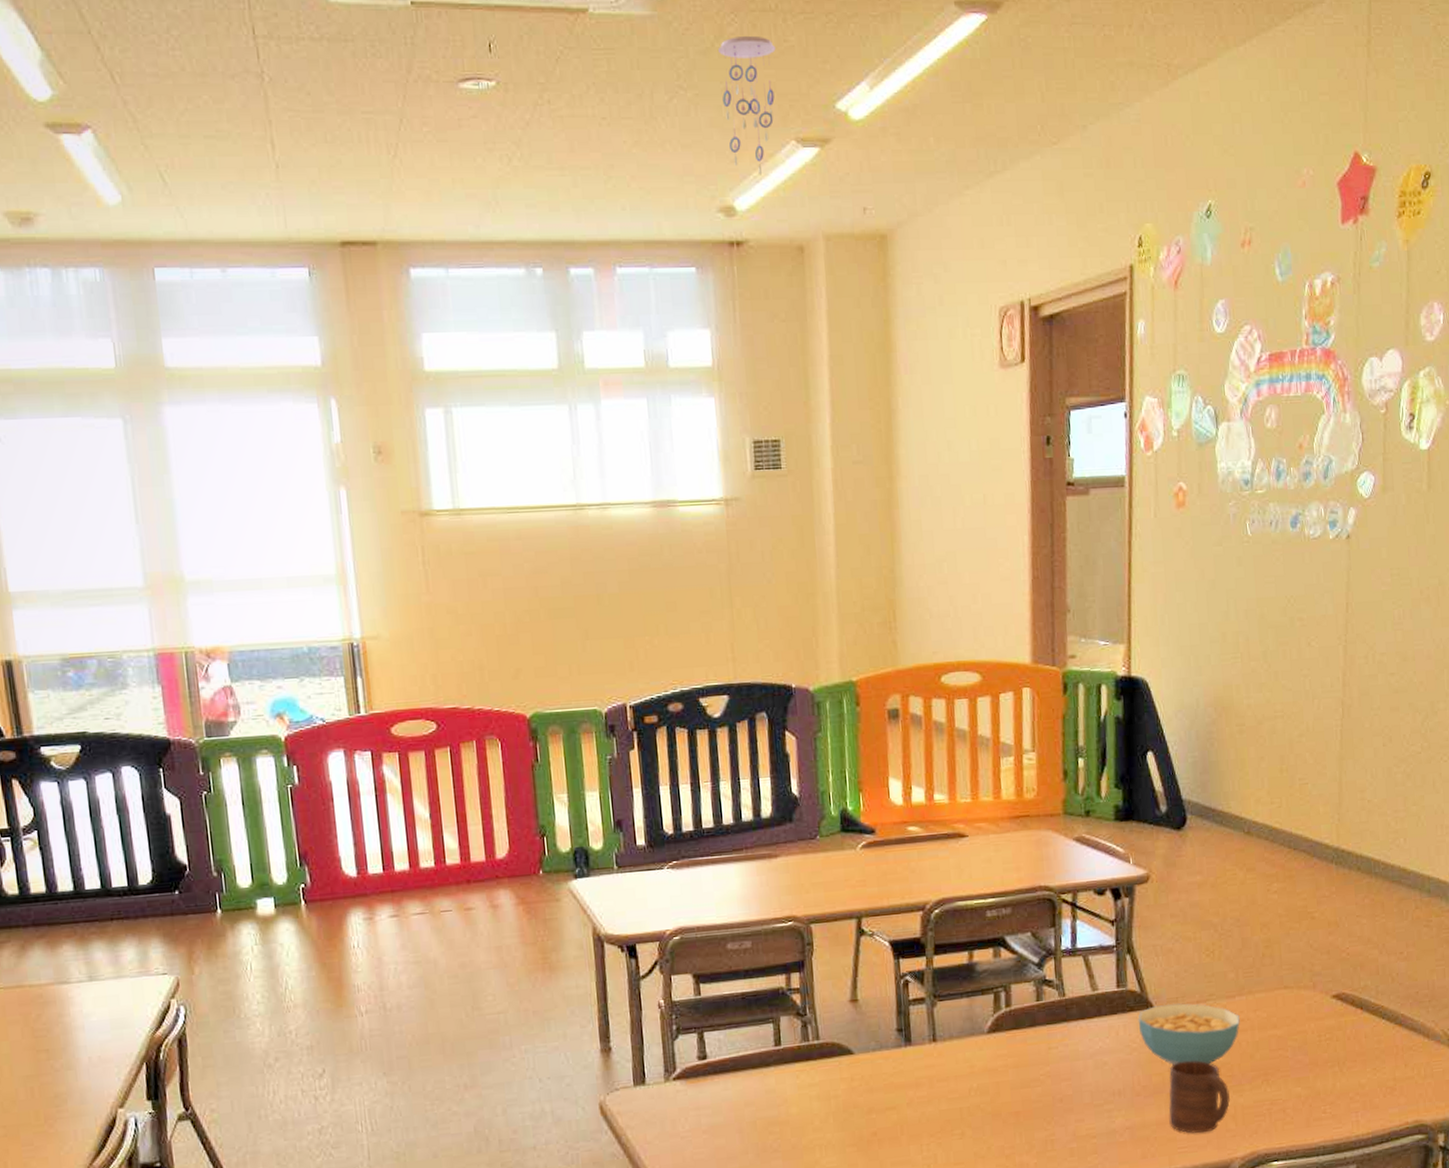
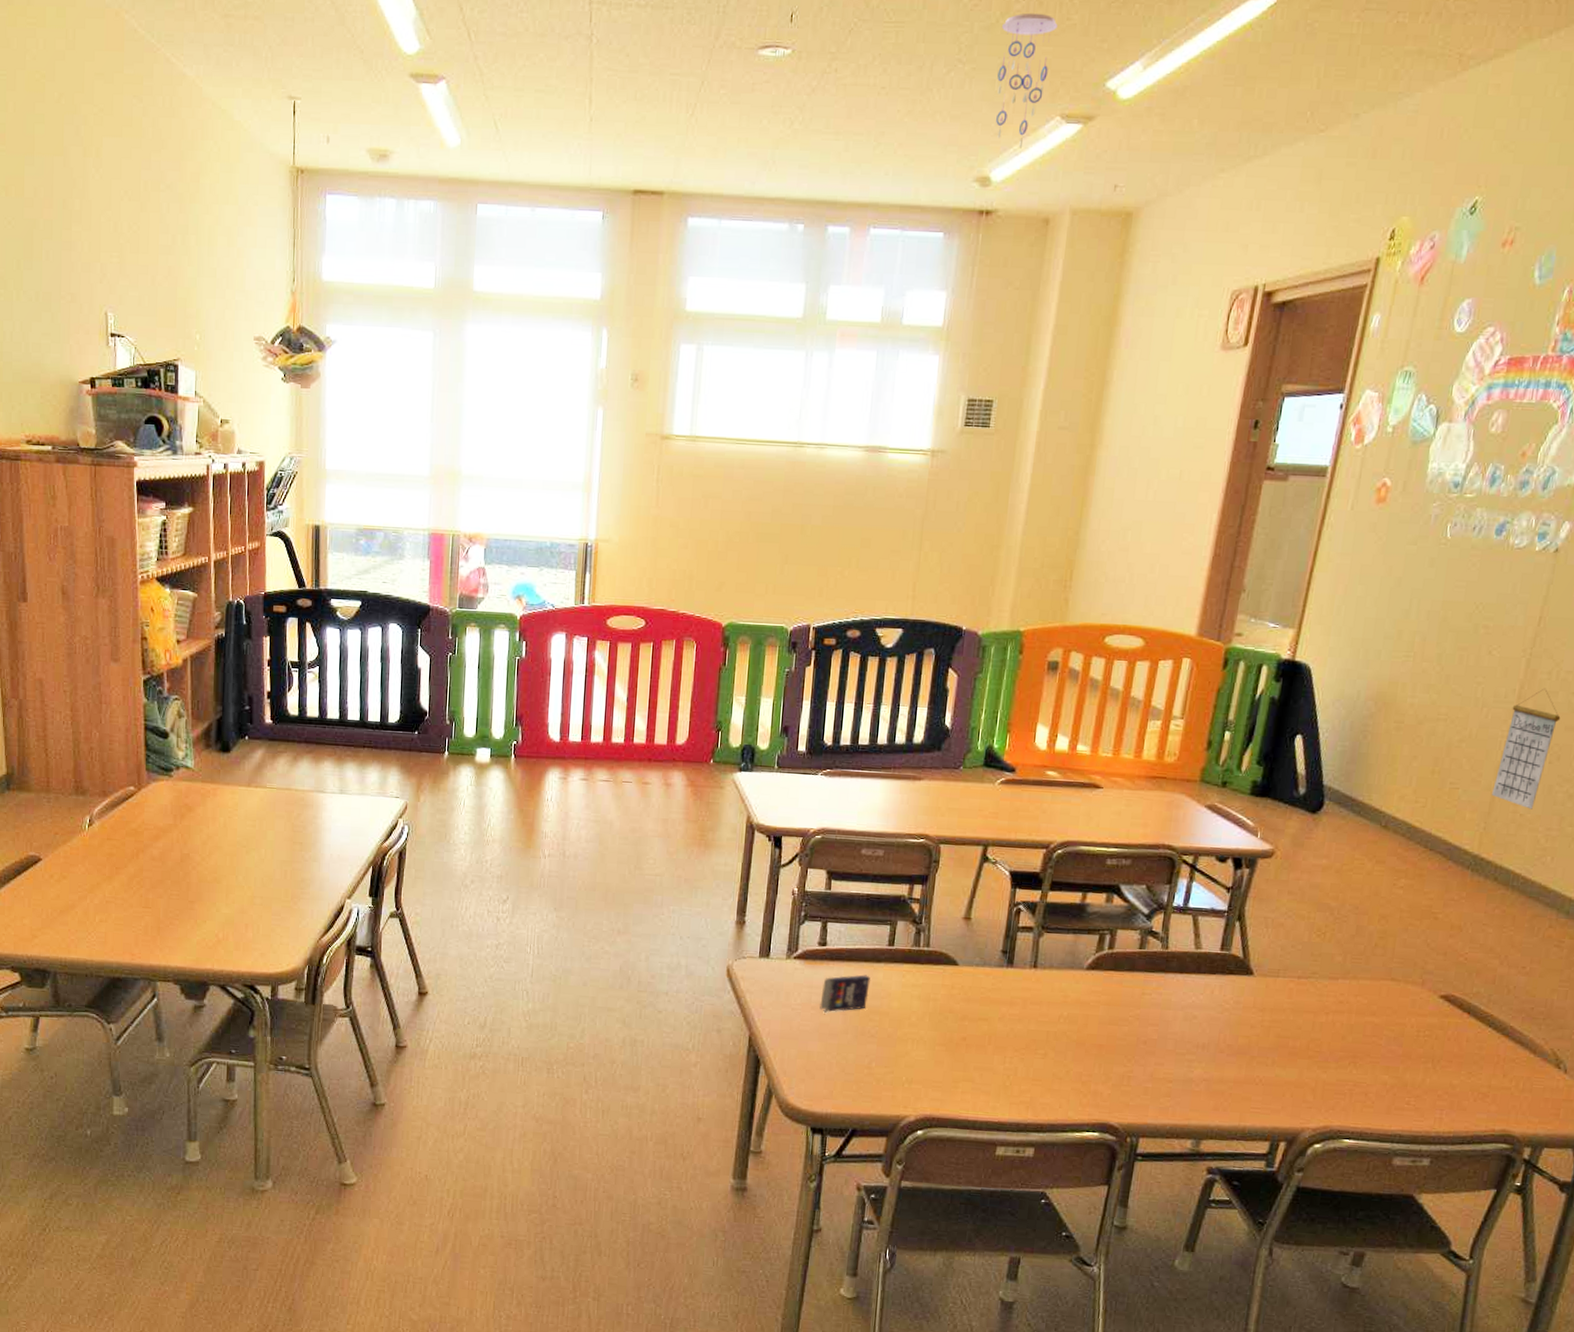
crayon box: none [711,1083,764,1135] -> present [819,974,870,1013]
cereal bowl: present [1138,1003,1240,1065] -> none [1235,973,1339,1037]
cup: present [1168,1060,1230,1134] -> none [1247,1029,1314,1099]
calendar: none [1338,672,1385,794] -> present [1492,688,1561,809]

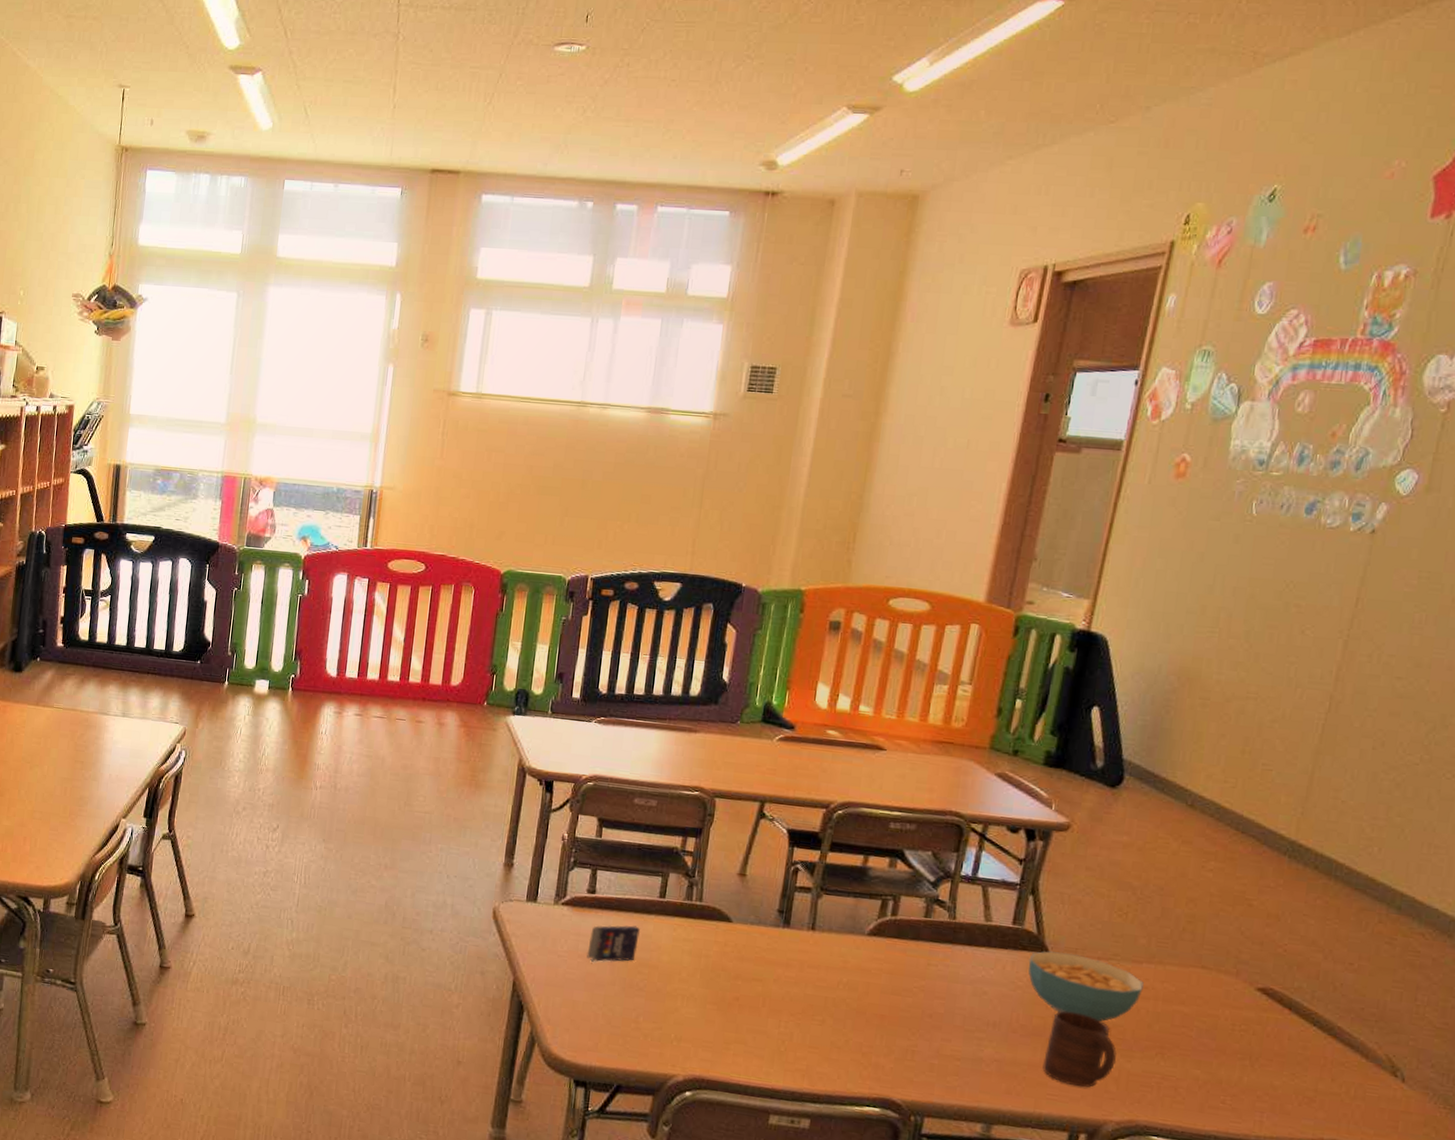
ceiling mobile: present [996,12,1058,149] -> none [783,14,845,136]
cereal bowl: none [1235,973,1339,1037] -> present [1028,951,1144,1022]
cup: none [1247,1029,1314,1099] -> present [1042,1011,1117,1088]
calendar: present [1492,688,1561,809] -> none [1309,671,1384,796]

